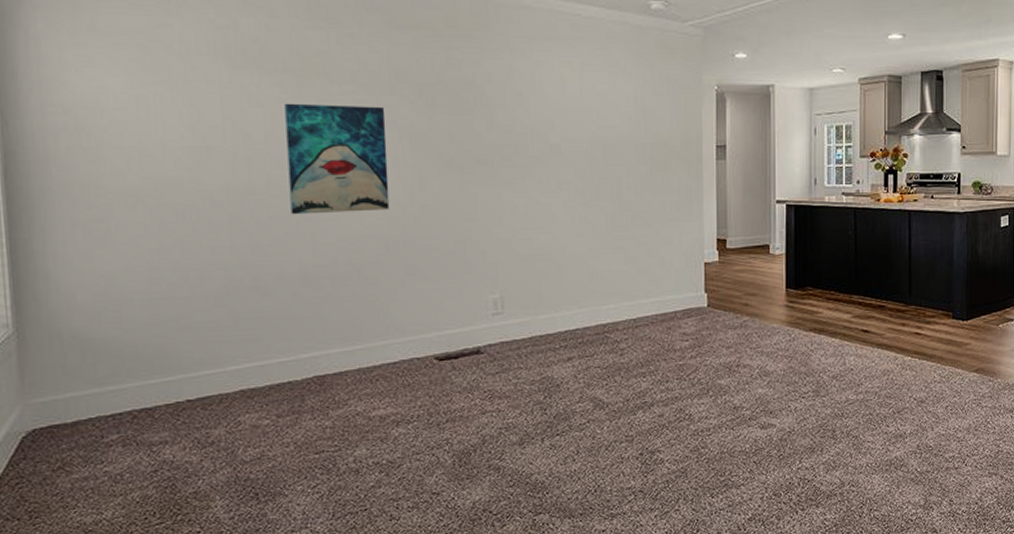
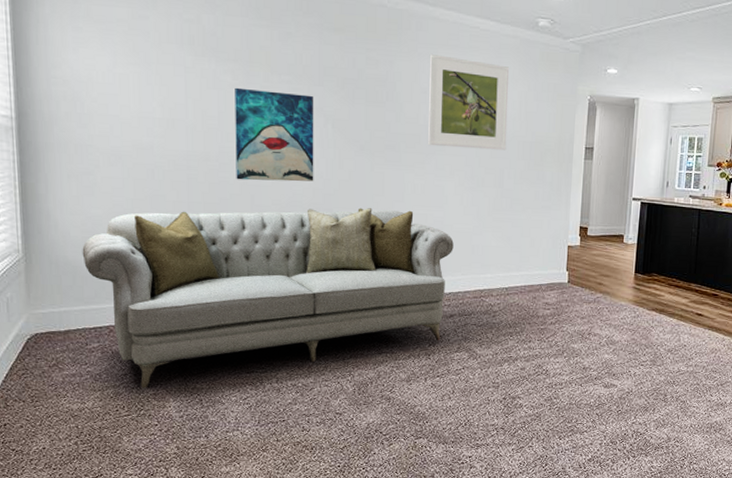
sofa: none [93,235,567,487] -> present [82,208,454,388]
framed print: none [523,49,623,157] -> present [428,54,509,151]

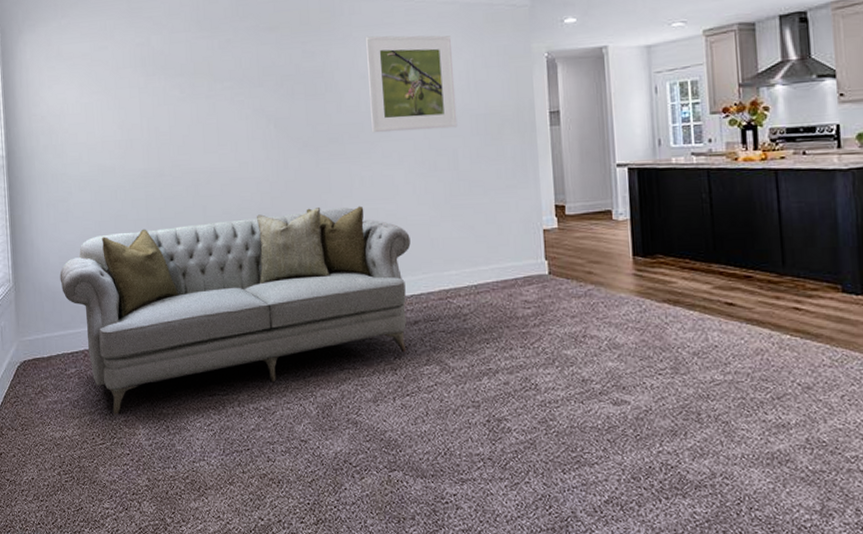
wall art: present [235,87,314,182] -> none [183,97,261,192]

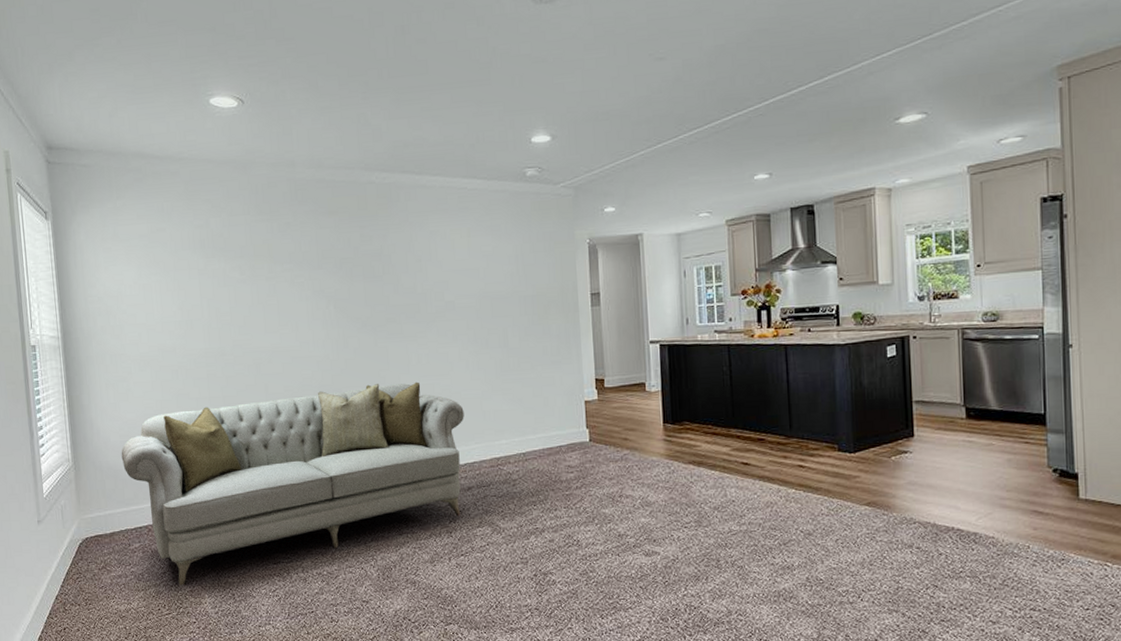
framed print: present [365,35,458,133] -> none [420,221,508,314]

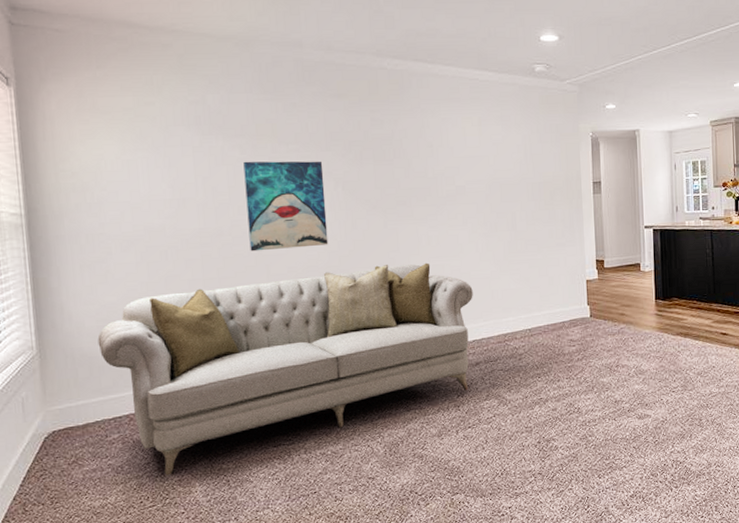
wall art: none [243,279,322,371] -> present [243,161,329,252]

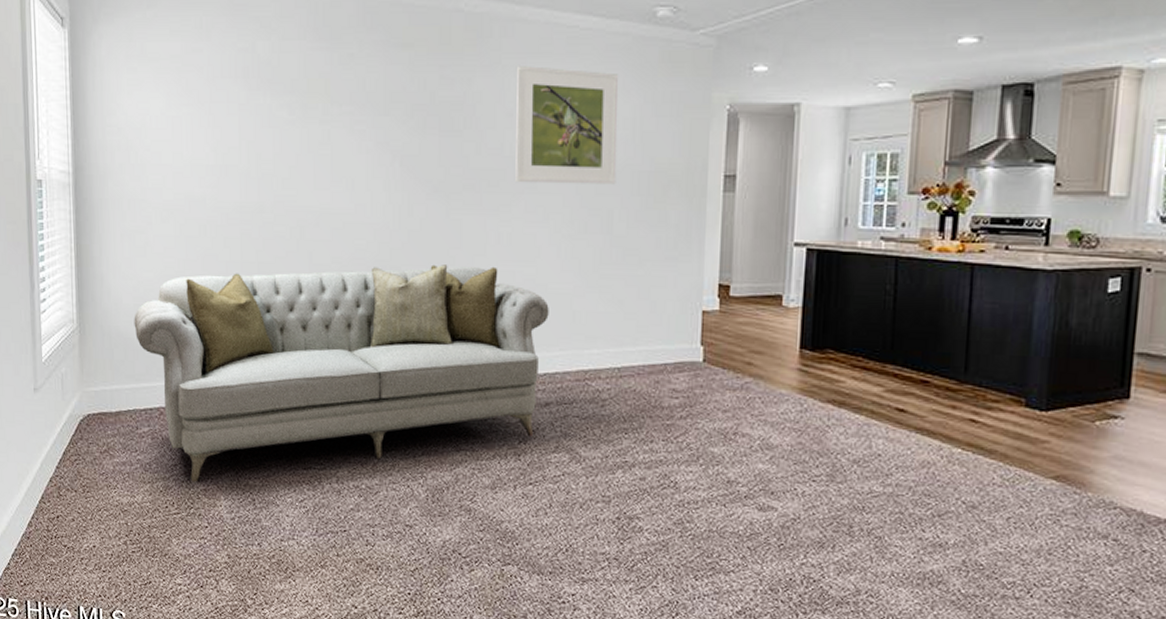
wall art: present [243,161,329,252] -> none [291,124,379,235]
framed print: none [432,109,516,197] -> present [515,66,619,185]

